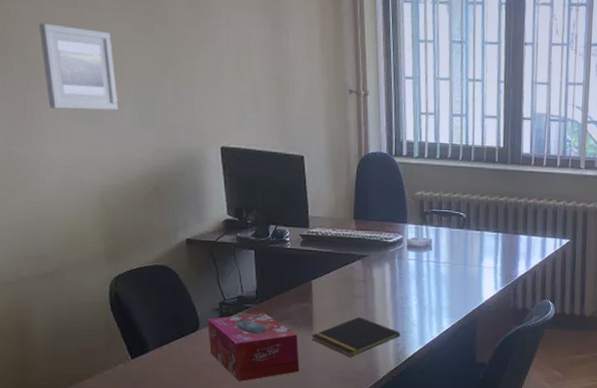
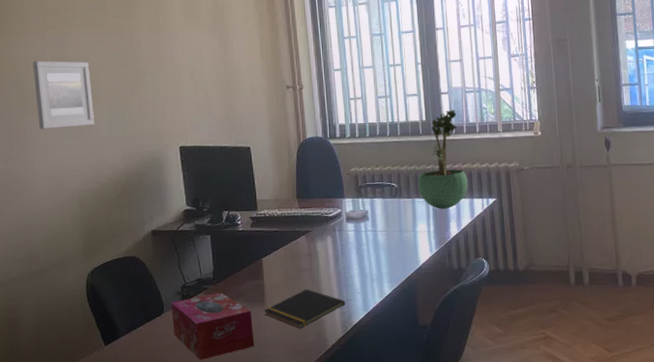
potted plant: none [488,138,542,246] -> present [418,110,468,209]

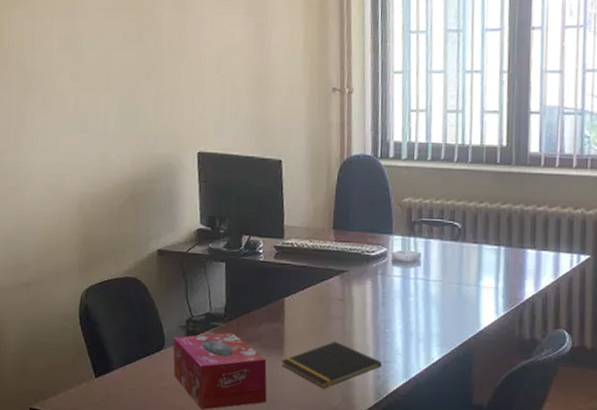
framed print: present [33,60,94,129] -> none [38,36,103,118]
potted plant: present [418,110,468,209] -> none [488,135,555,262]

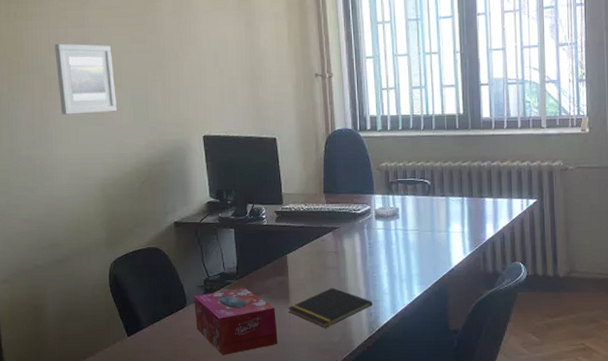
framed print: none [38,36,103,118] -> present [55,43,117,115]

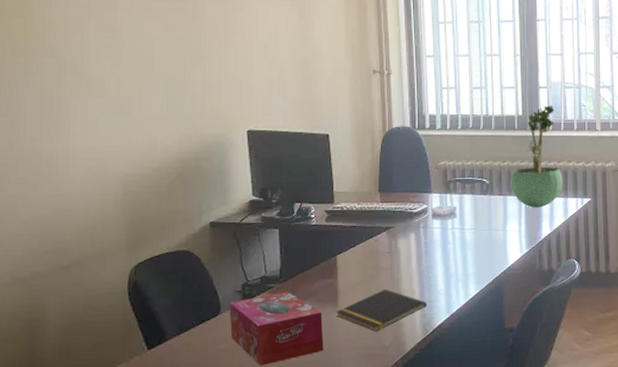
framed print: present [55,43,117,115] -> none [73,25,147,103]
potted plant: none [452,103,507,209] -> present [511,105,563,208]

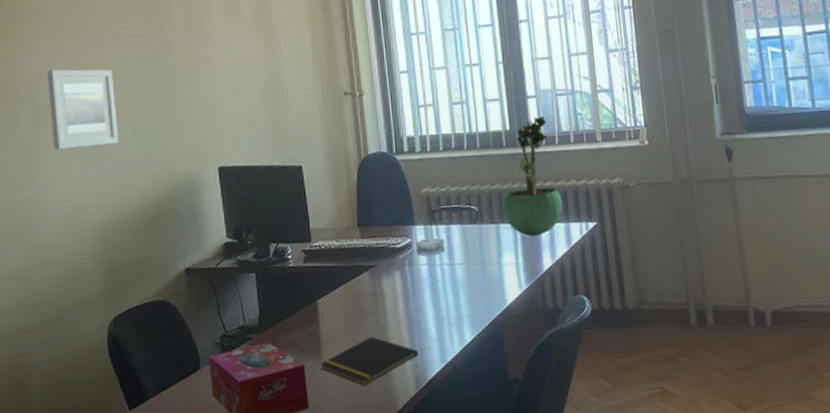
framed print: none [73,25,147,103] -> present [47,69,118,150]

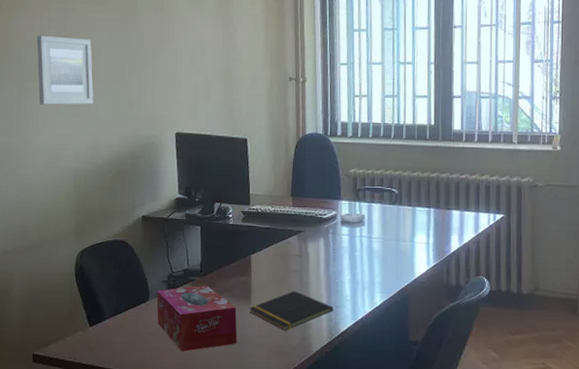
potted plant: present [502,116,563,237] -> none [420,115,475,221]

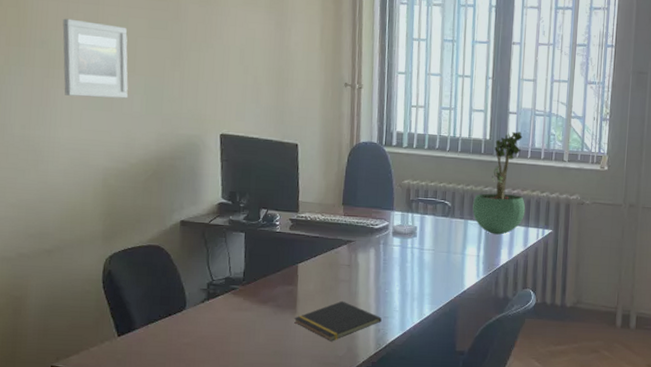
tissue box: present [156,284,237,352] -> none [194,293,281,363]
potted plant: none [420,115,475,221] -> present [472,131,526,235]

